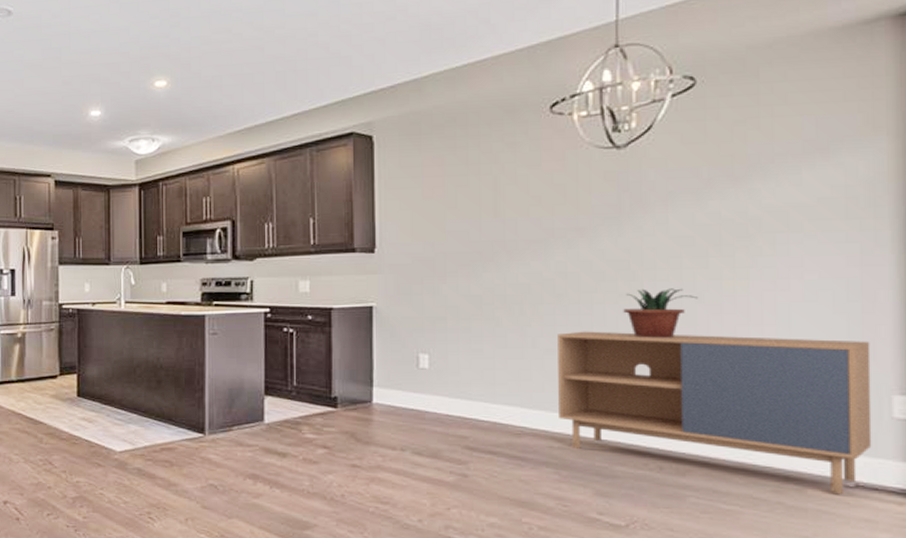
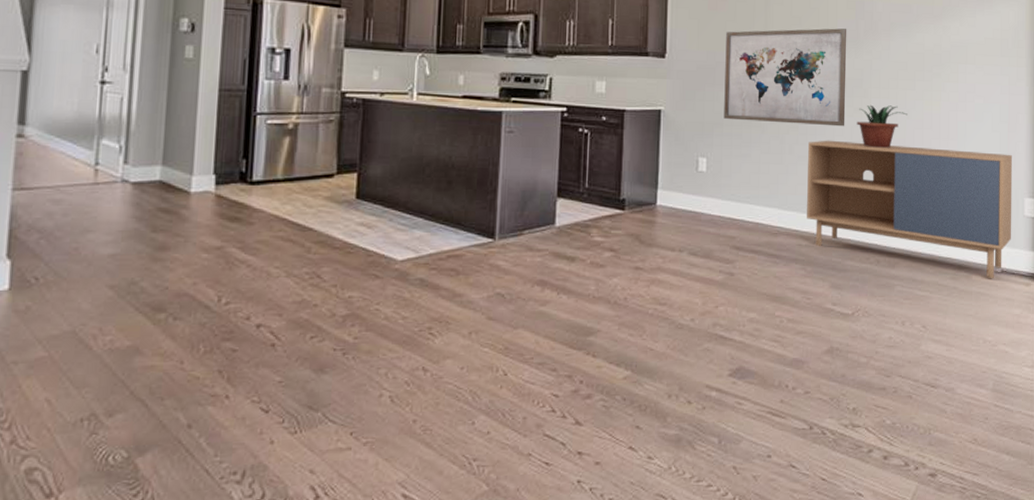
wall art: none [446,203,607,316] -> present [724,28,847,127]

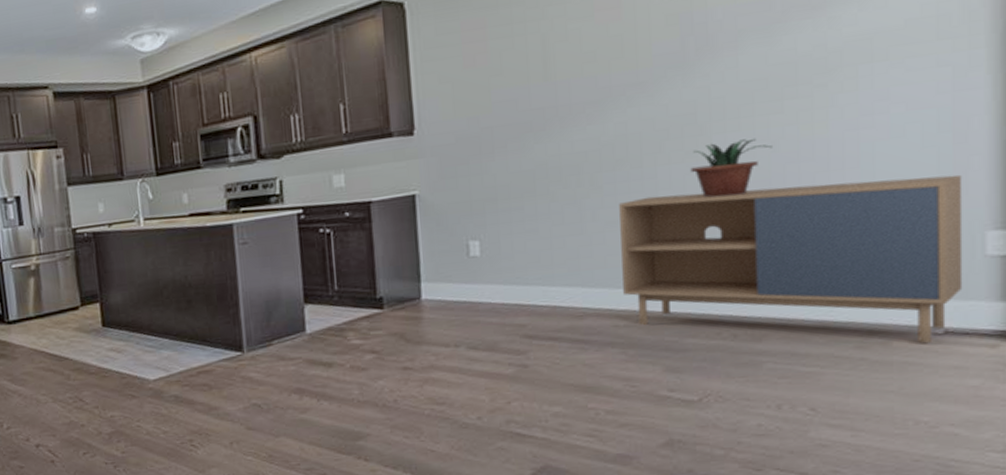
wall art: present [724,28,847,127] -> none [491,51,673,193]

